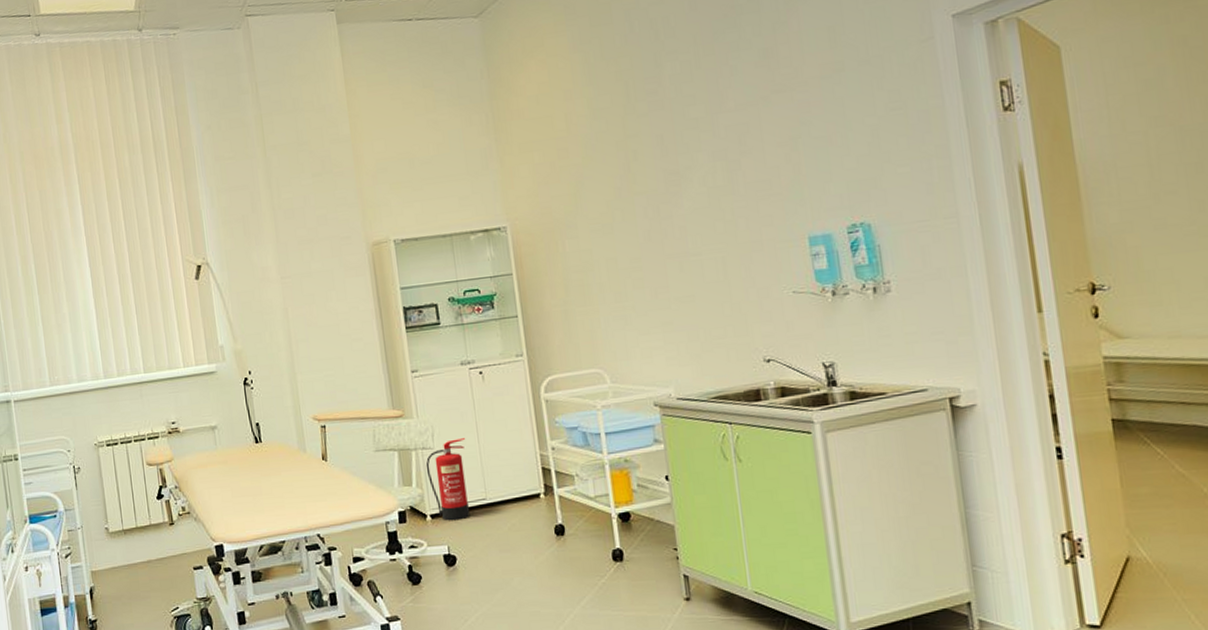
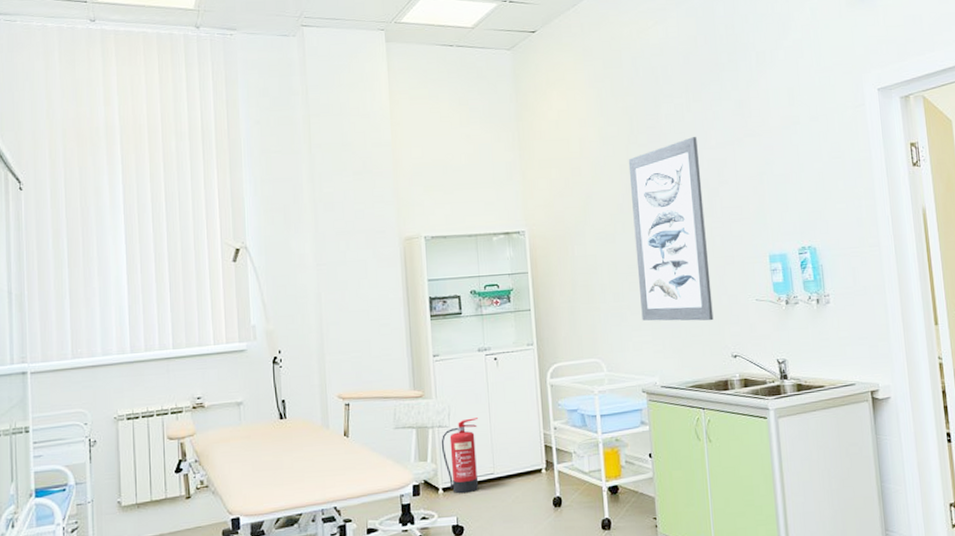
wall art: none [625,99,739,323] -> present [628,137,714,321]

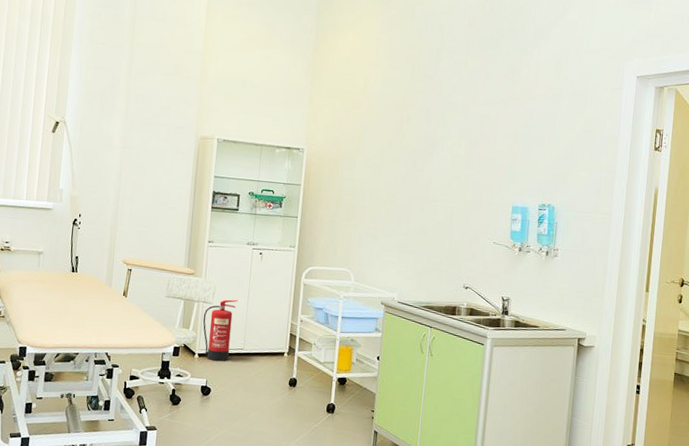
wall art: present [628,137,714,321] -> none [392,91,468,254]

